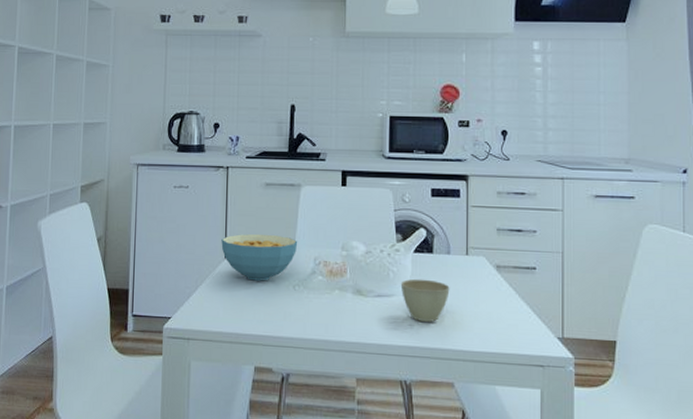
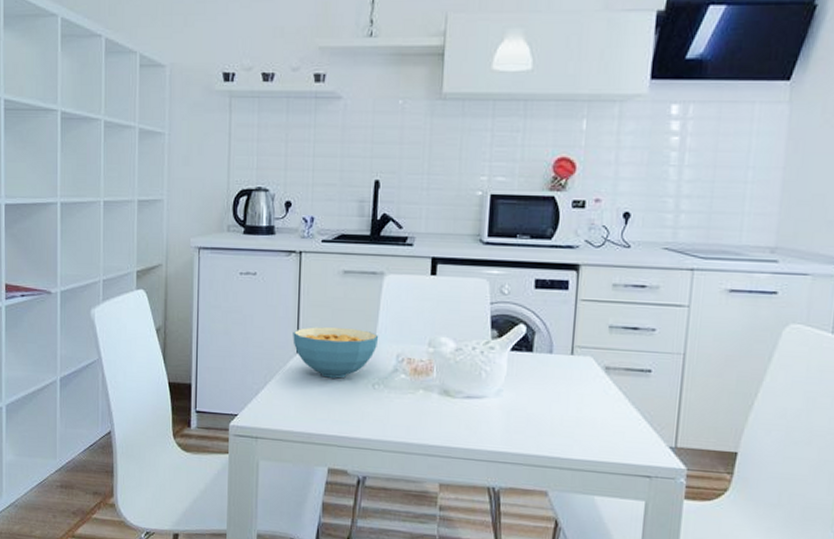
cup: present [400,278,450,322] -> none [493,379,550,427]

